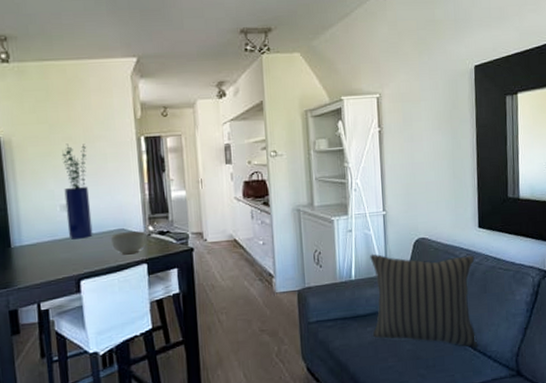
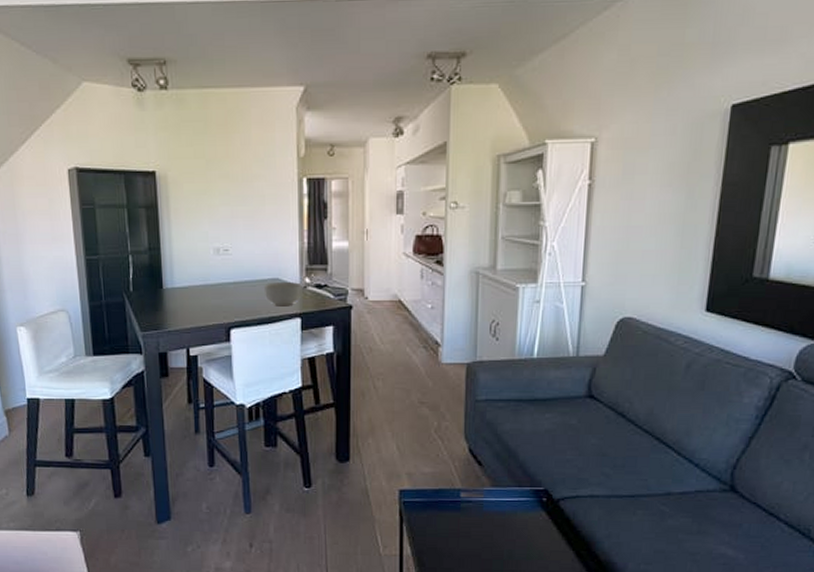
vase: present [61,143,93,240] -> none [217,181,246,286]
pillow: present [370,254,478,349] -> none [551,330,695,454]

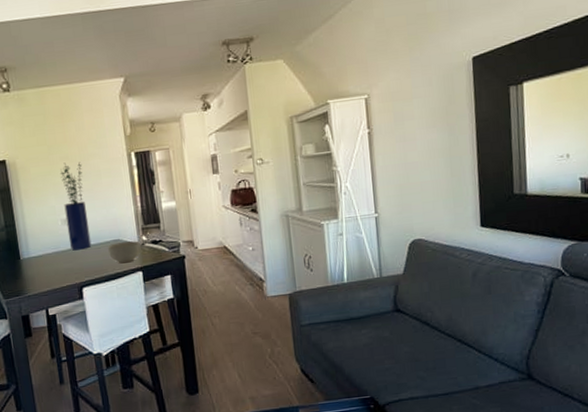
vase: none [217,181,246,286] -> present [60,162,92,251]

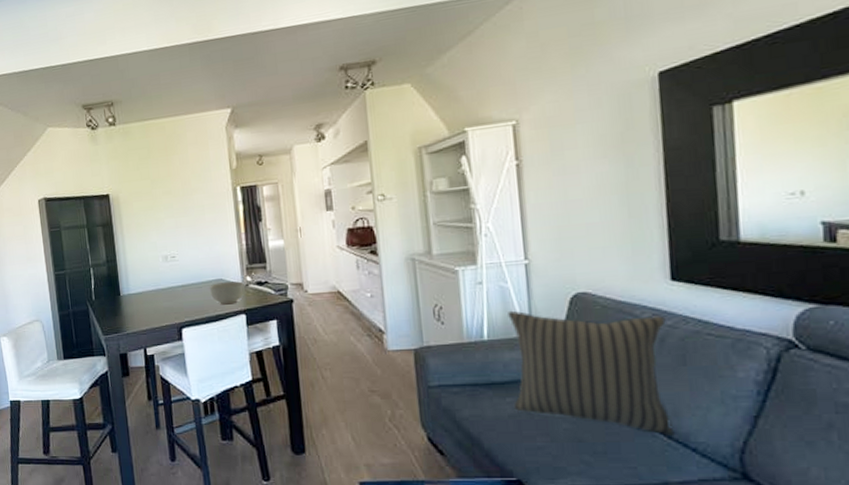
vase: present [60,162,92,251] -> none [162,196,193,289]
pillow: none [362,255,483,351] -> present [508,310,675,437]

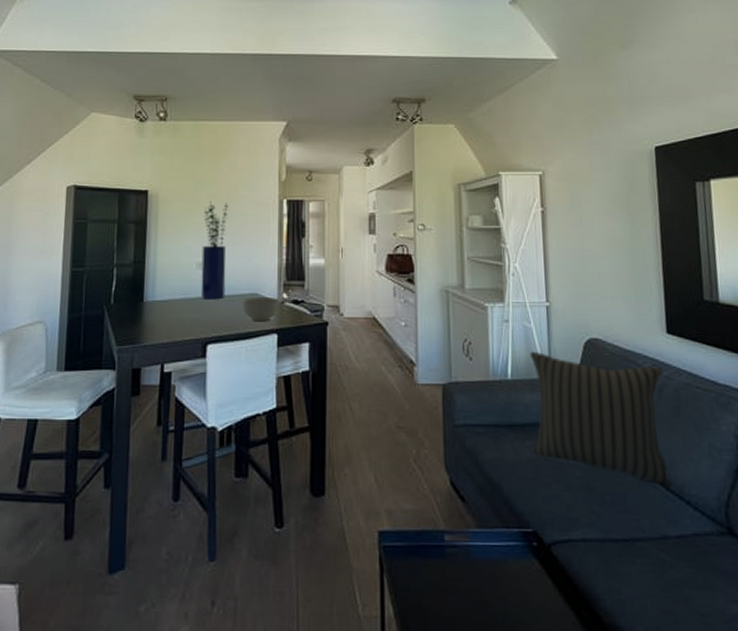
vase: none [162,196,193,289] -> present [201,201,229,300]

